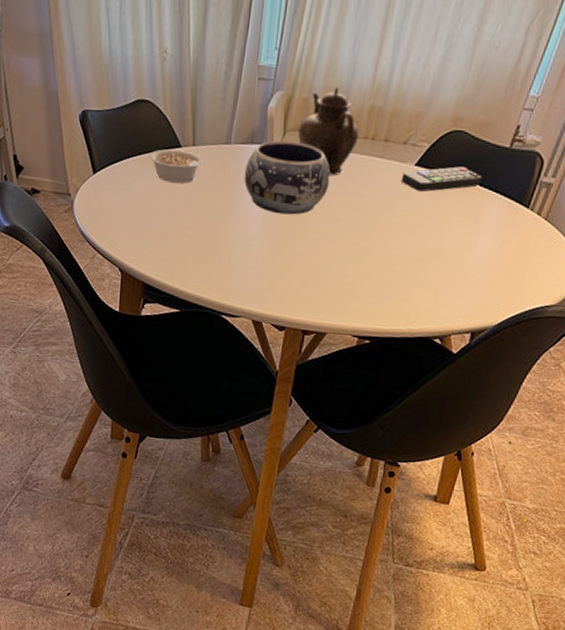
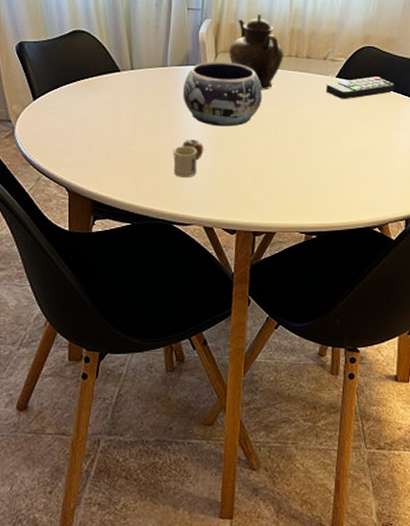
legume: present [149,149,203,184] -> none [88,74,142,104]
mug: none [227,225,261,268] -> present [173,139,204,178]

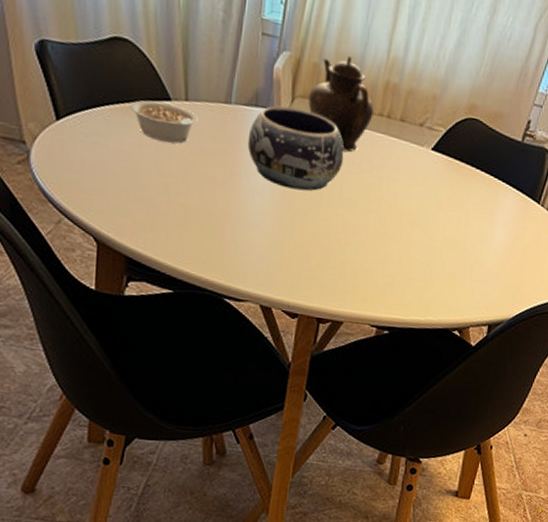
legume: none [88,74,142,104] -> present [130,100,198,144]
mug: present [173,139,204,178] -> none [229,198,268,246]
remote control: present [325,76,394,99] -> none [417,154,496,179]

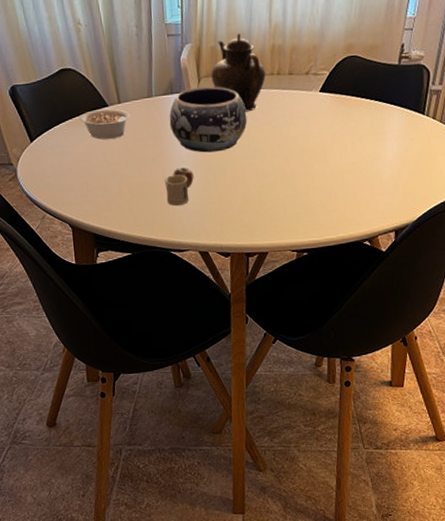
mug: none [229,198,268,246] -> present [165,167,194,206]

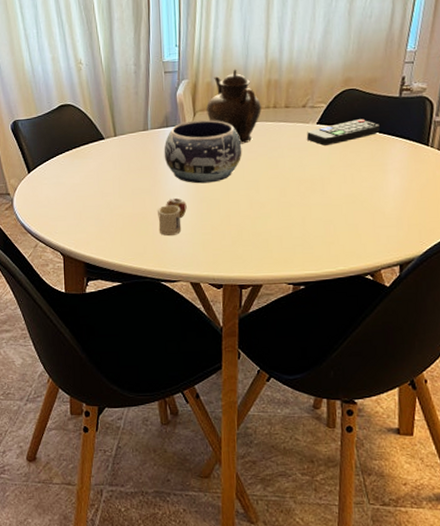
legume: present [79,108,130,140] -> none [76,141,125,171]
remote control: none [309,87,379,114] -> present [306,119,380,146]

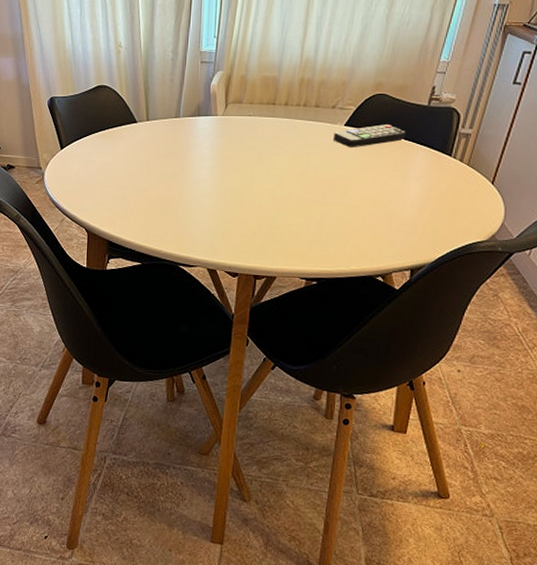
mug: present [158,197,187,237] -> none [181,185,211,223]
decorative bowl: present [164,119,242,184] -> none [193,112,270,174]
teapot: present [207,69,261,144] -> none [238,64,292,139]

